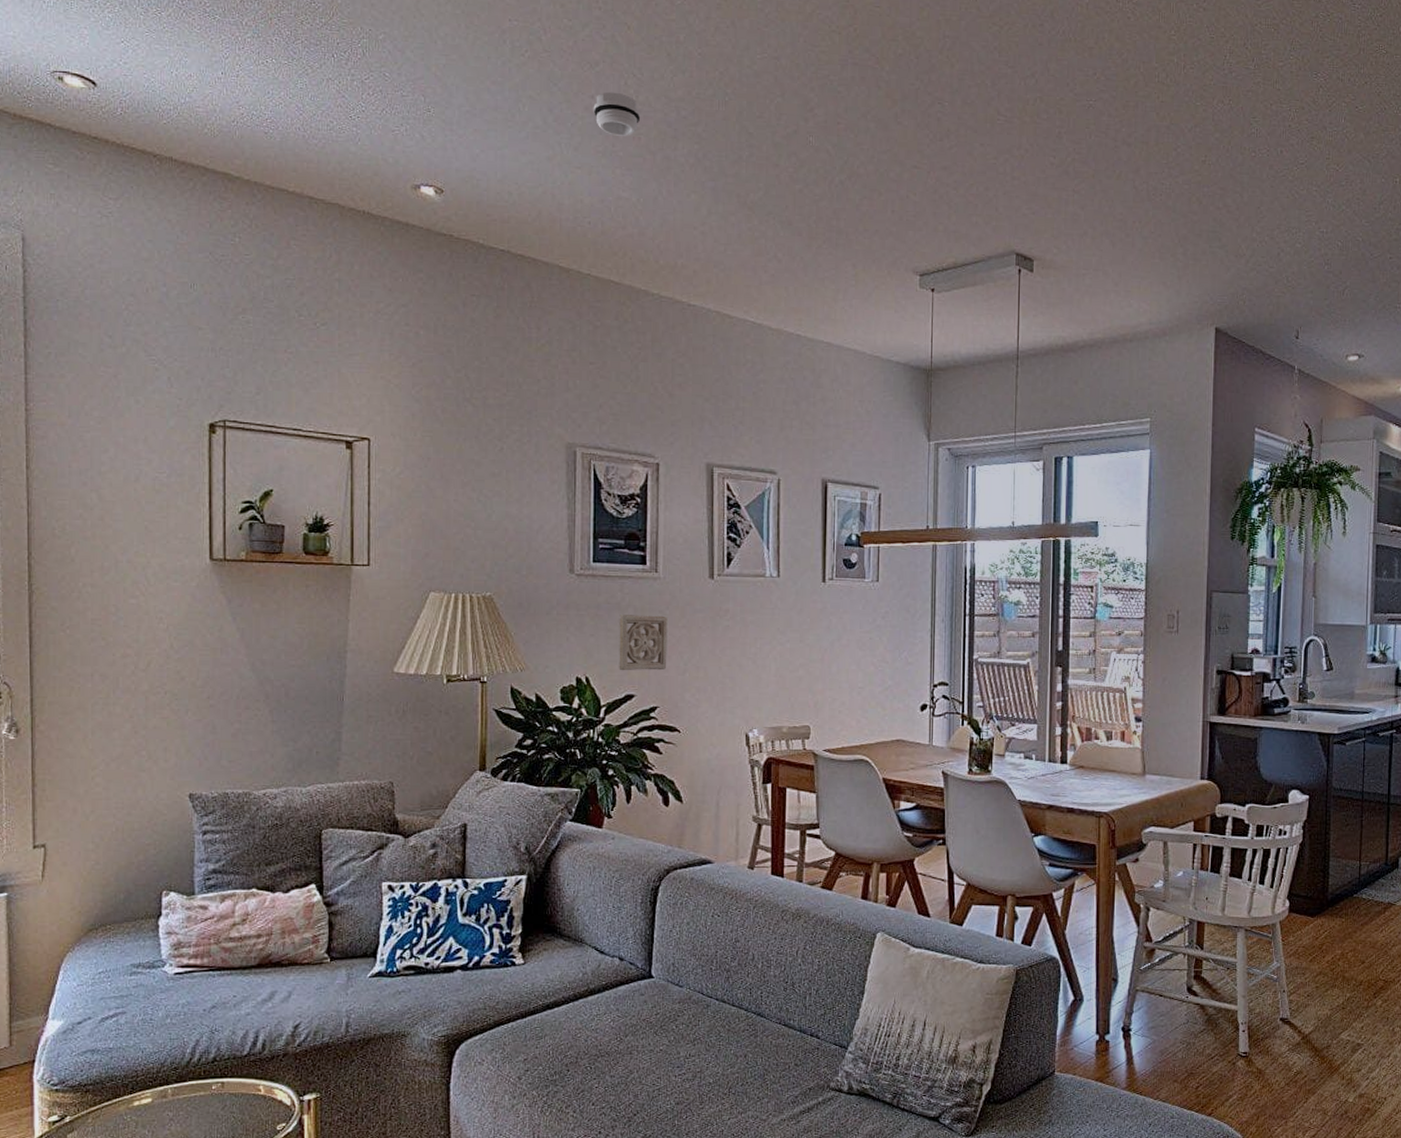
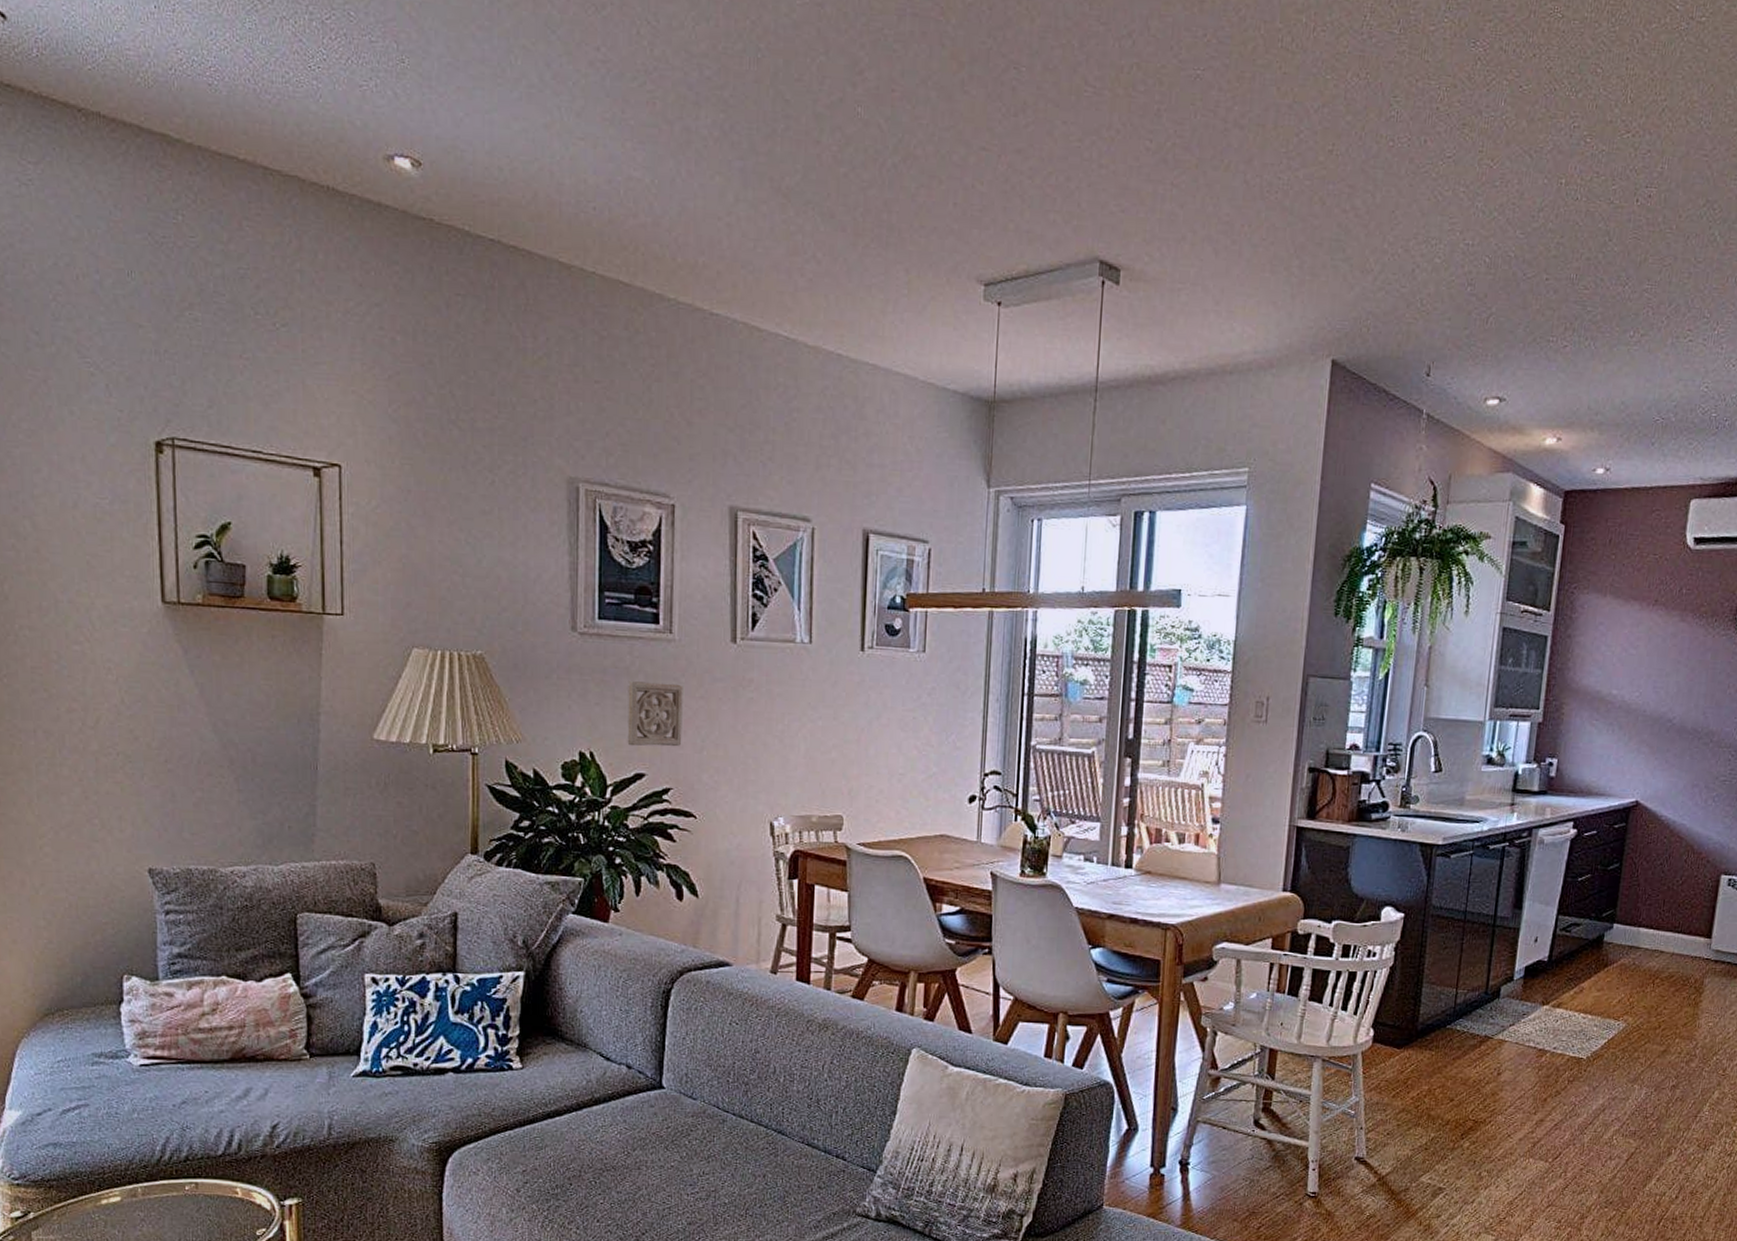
smoke detector: present [593,91,641,136] -> none [599,42,656,101]

